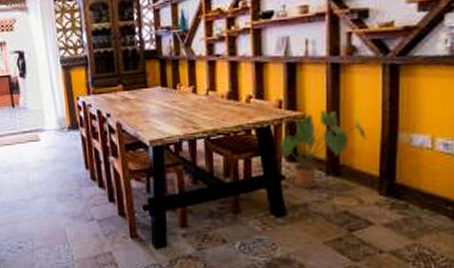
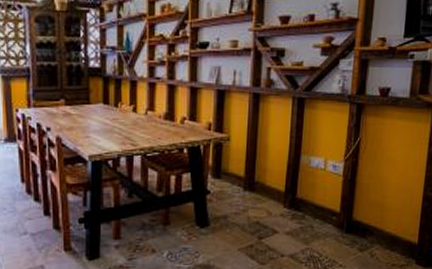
house plant: present [278,110,367,188] -> none [205,134,277,202]

